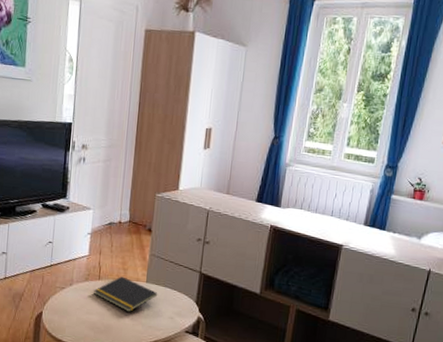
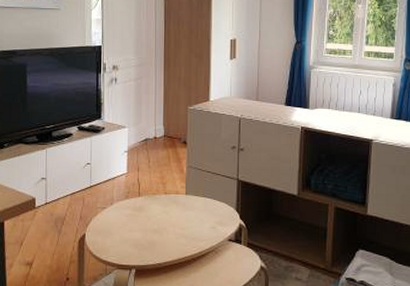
notepad: present [94,276,158,313] -> none [135,191,198,226]

